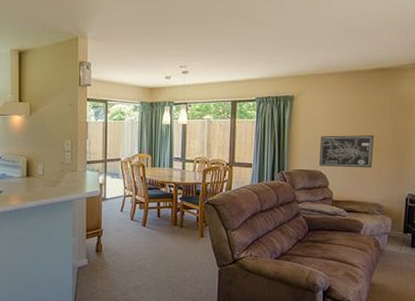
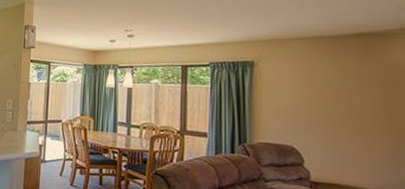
wall art: present [319,135,374,168] -> none [290,106,360,147]

